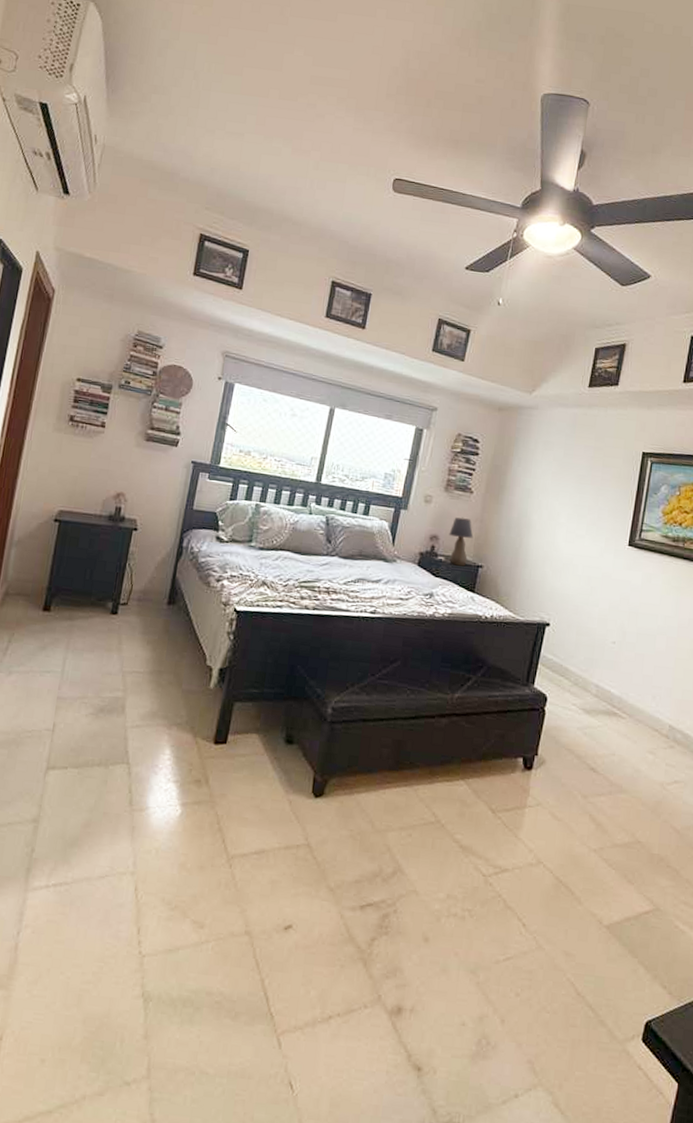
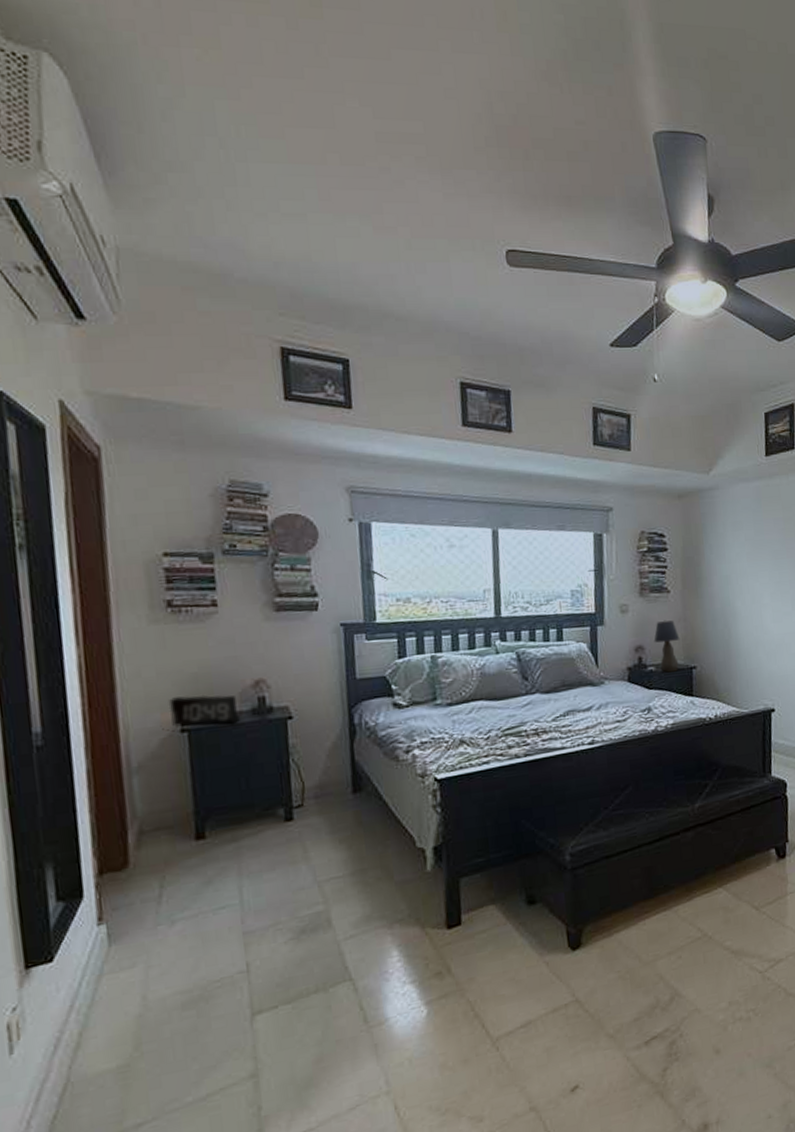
alarm clock: none [50,492,101,525] -> present [168,694,241,728]

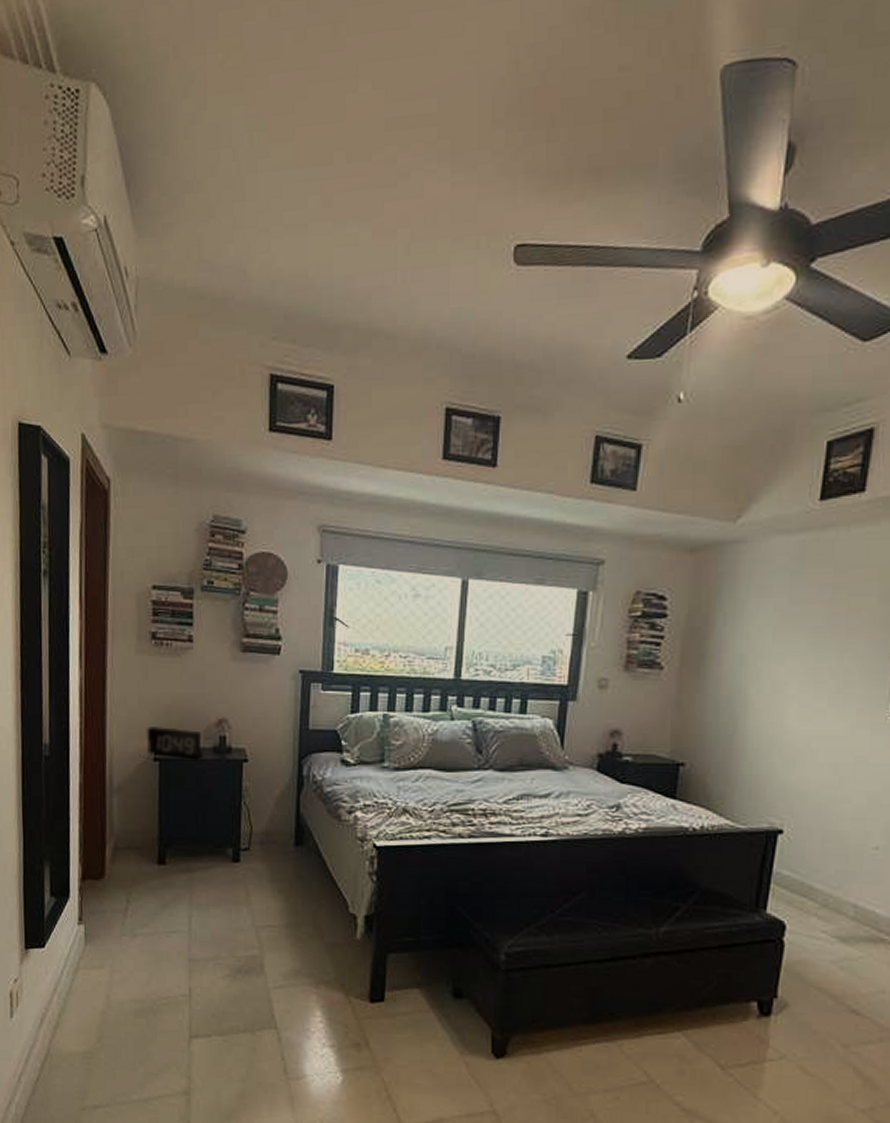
table lamp: present [654,620,680,673] -> none [635,702,669,767]

